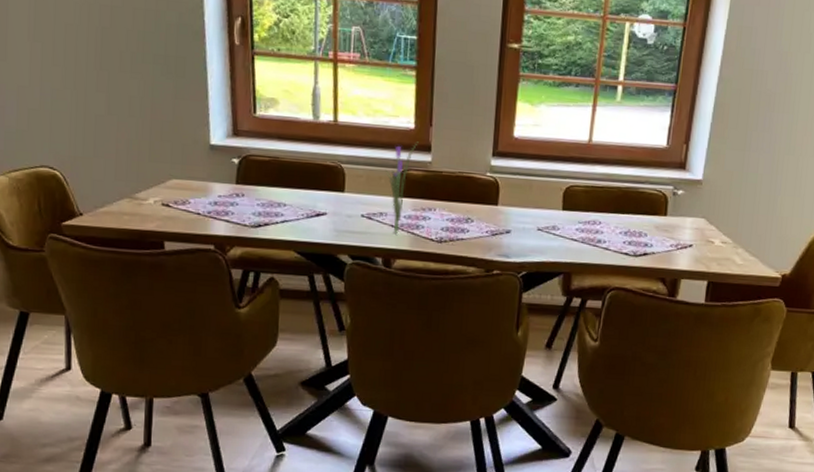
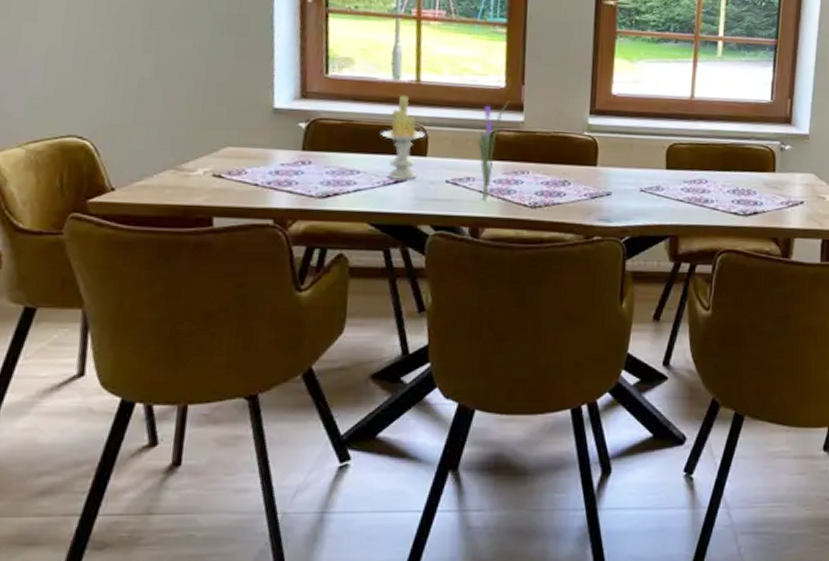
candle: none [304,134,343,214] -> present [381,95,425,181]

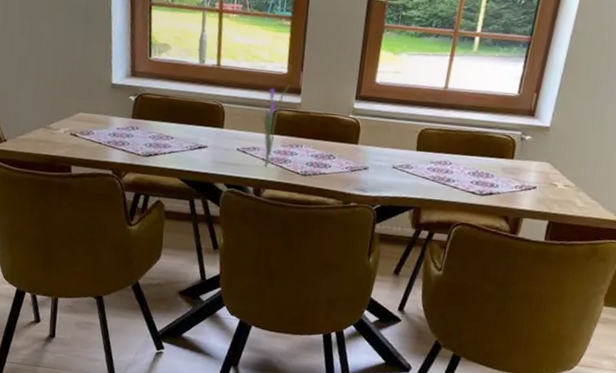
candle: present [381,95,425,181] -> none [189,76,223,147]

